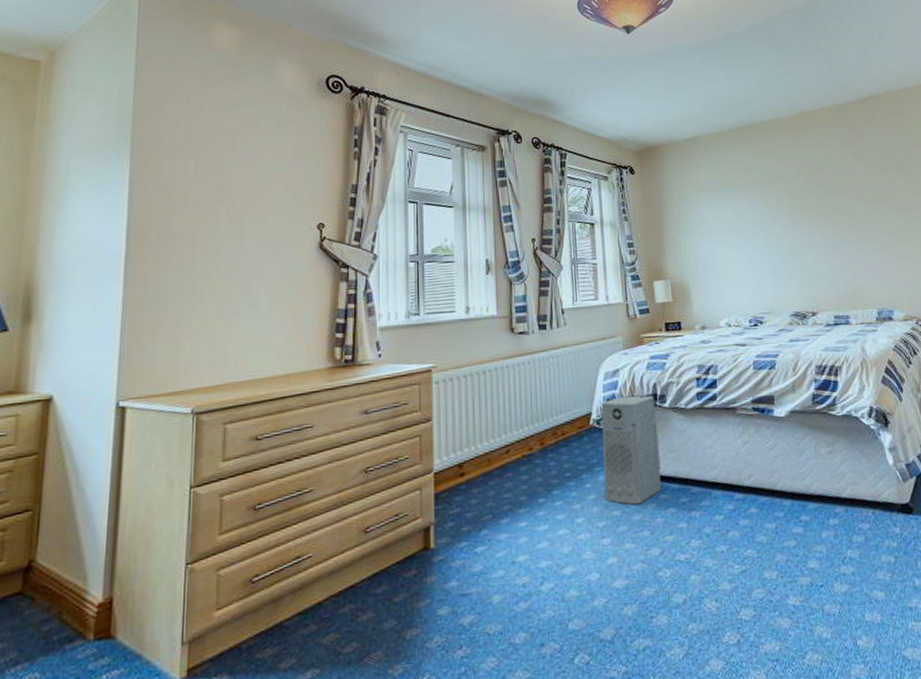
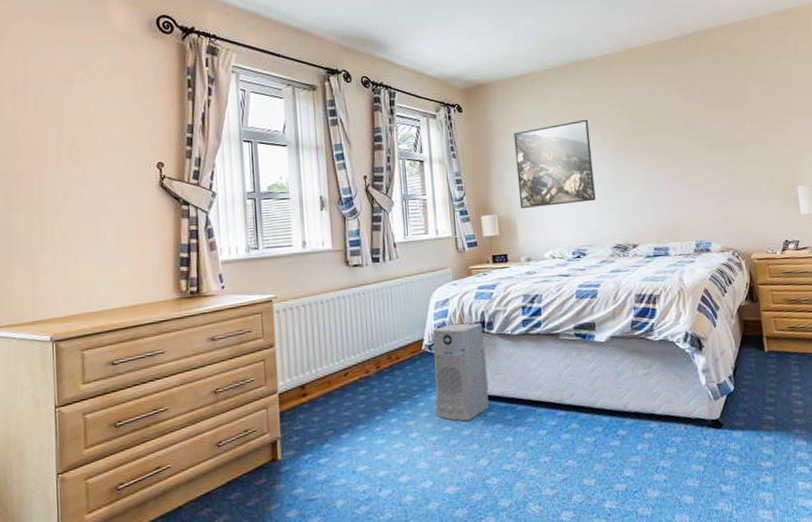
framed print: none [687,182,773,273] -> present [514,119,596,208]

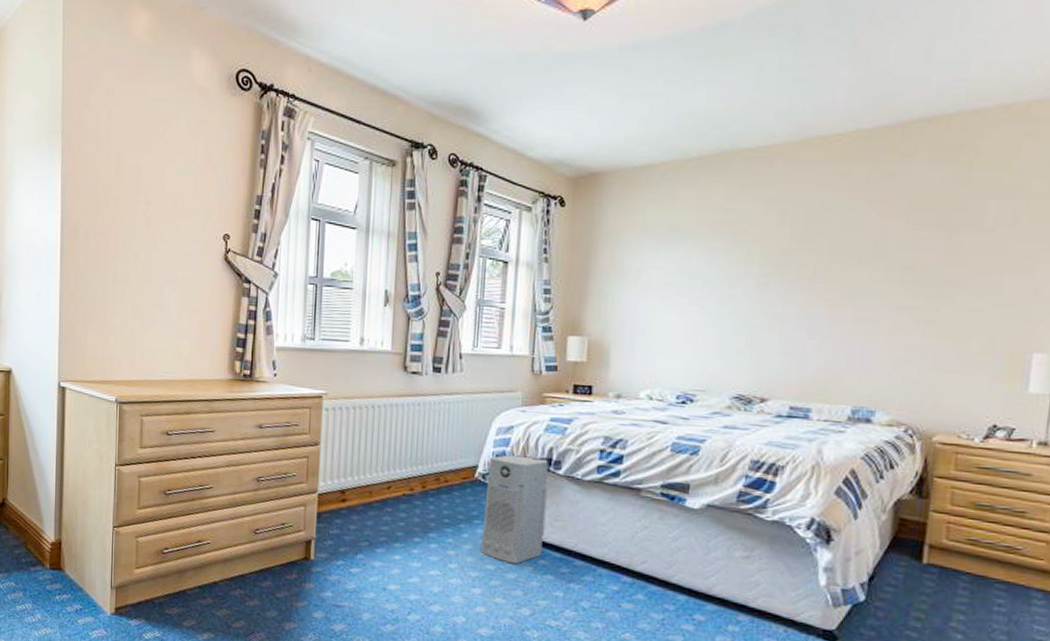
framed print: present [514,119,596,208] -> none [618,229,731,337]

